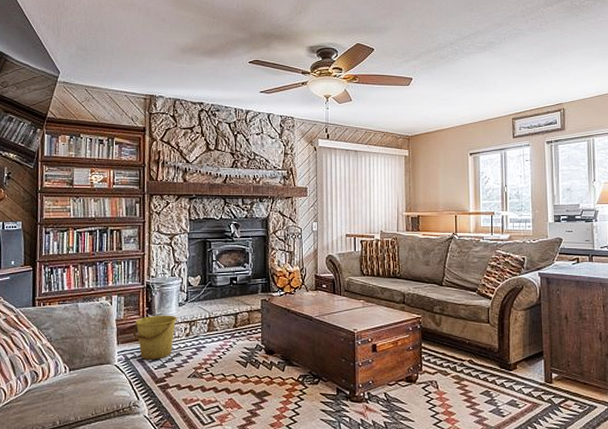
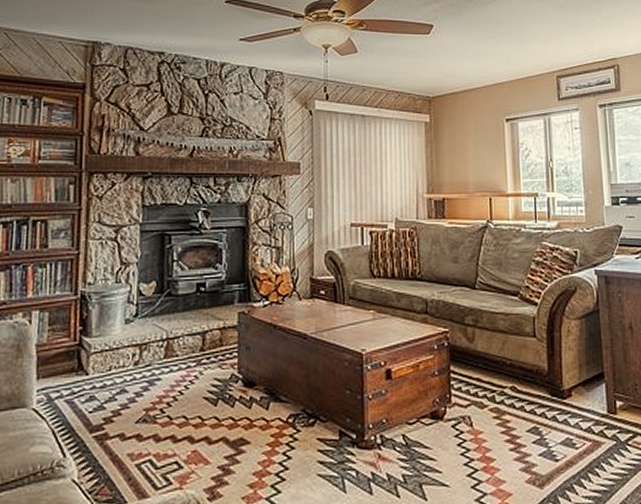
bucket: present [132,315,177,360] -> none [59,336,123,400]

